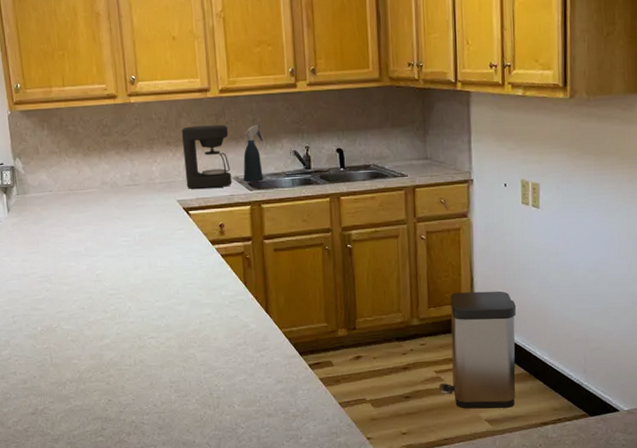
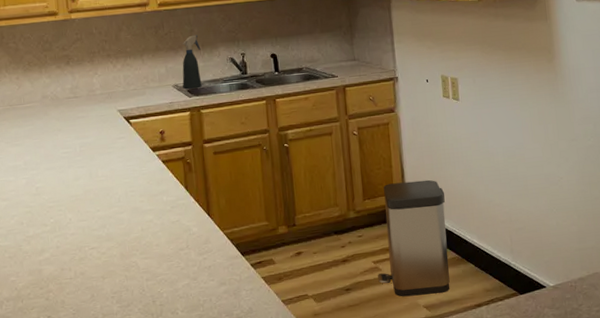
coffee maker: present [181,124,232,189] -> none [121,36,172,99]

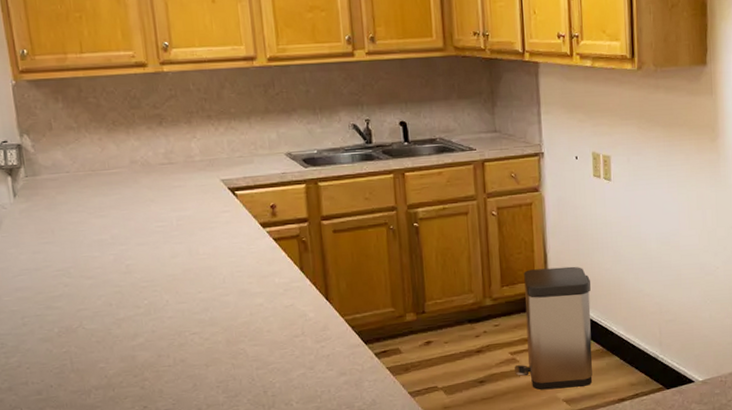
spray bottle: present [182,35,202,89] -> none [296,96,320,158]

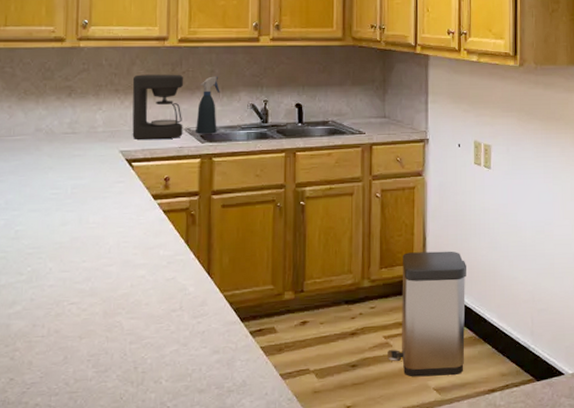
coffee maker: none [224,96,284,167] -> present [132,74,184,139]
spray bottle: none [296,96,320,158] -> present [196,76,220,134]

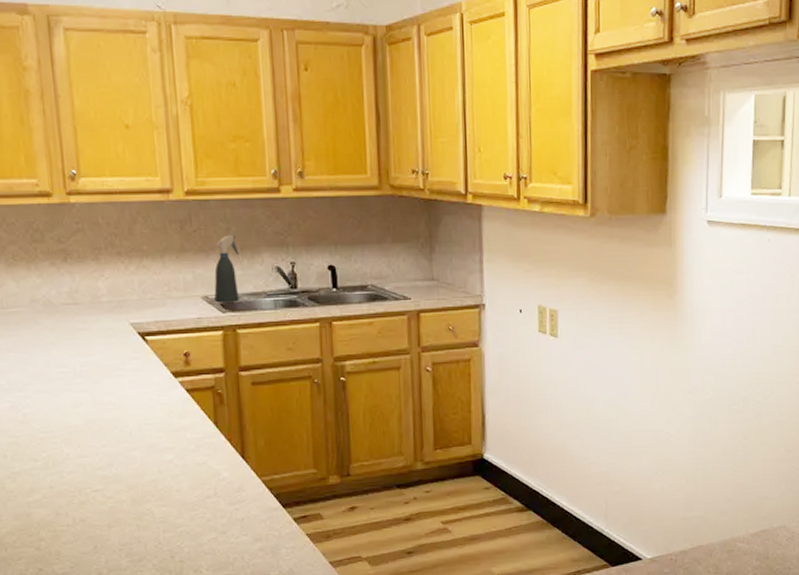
coffee maker: present [132,74,184,139] -> none [136,233,201,310]
pedal bin: present [388,251,466,377] -> none [446,429,532,564]

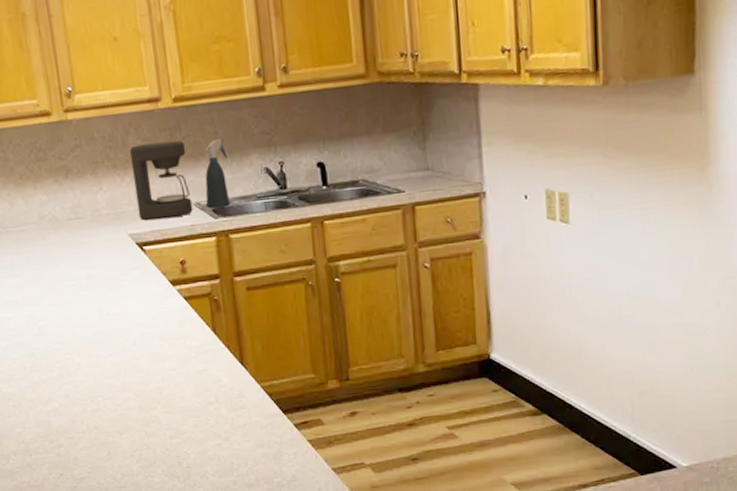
coffee maker: none [136,233,201,310] -> present [129,140,193,220]

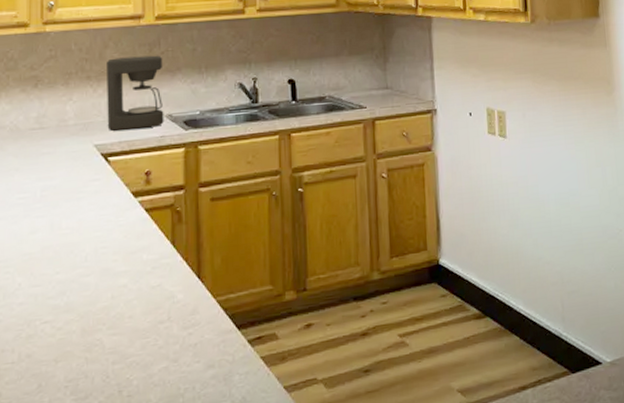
spray bottle: present [204,138,230,208] -> none [178,54,204,120]

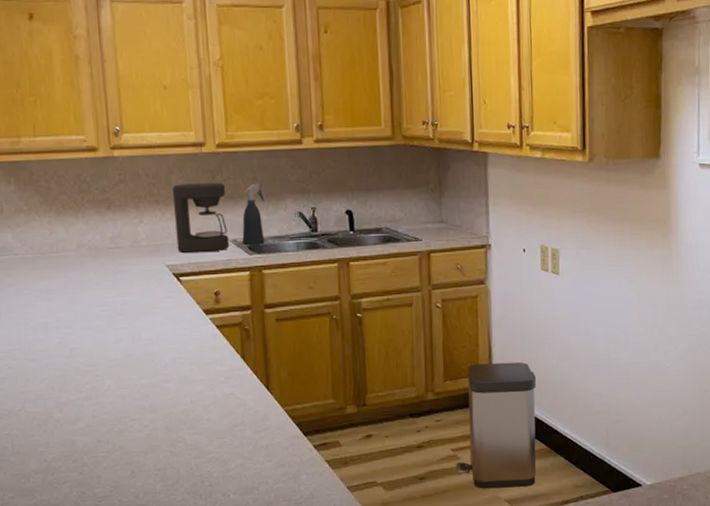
spray bottle: none [178,54,204,120] -> present [242,183,265,246]
pedal bin: none [404,232,490,379] -> present [456,362,536,489]

